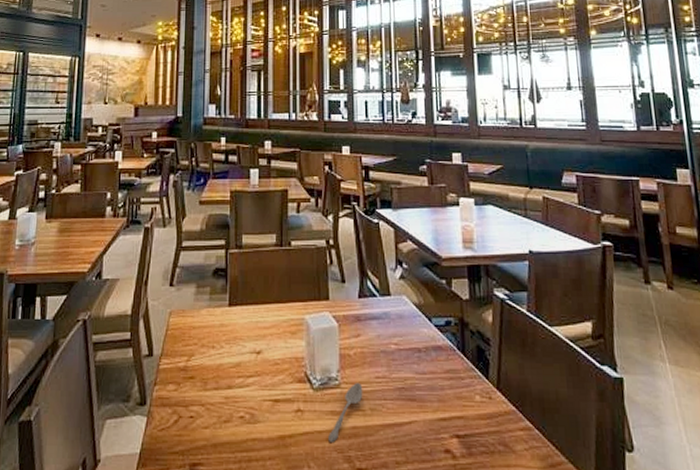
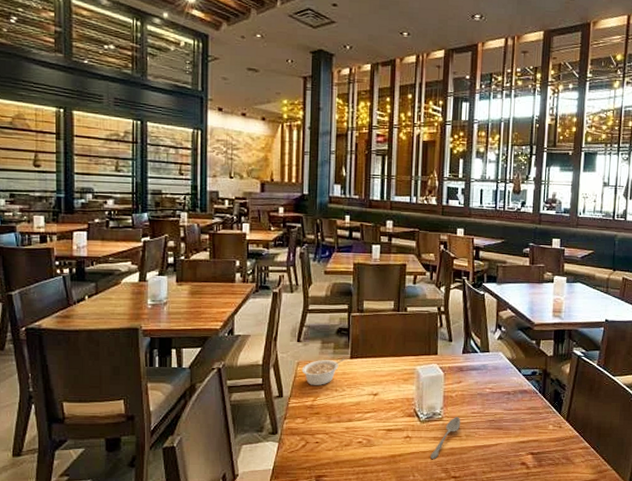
legume: none [174,306,223,341] -> present [301,358,345,385]

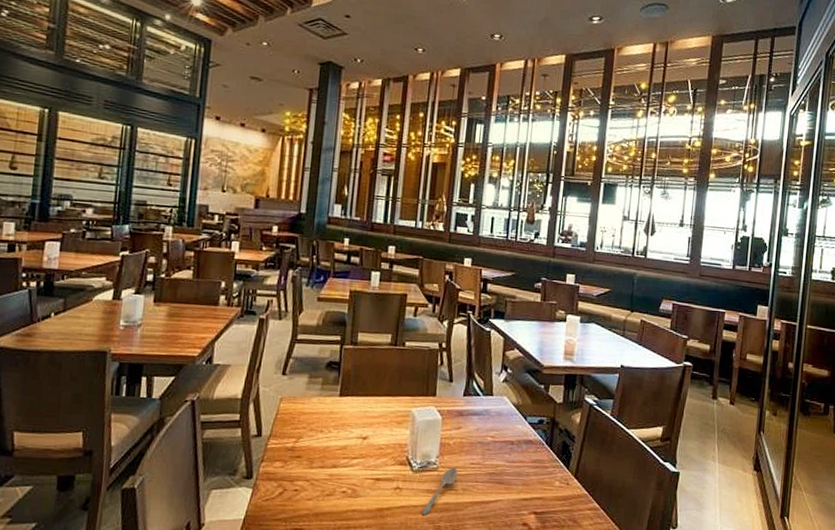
legume: present [301,358,345,385] -> none [284,395,334,425]

